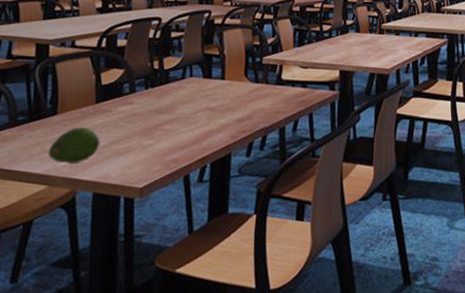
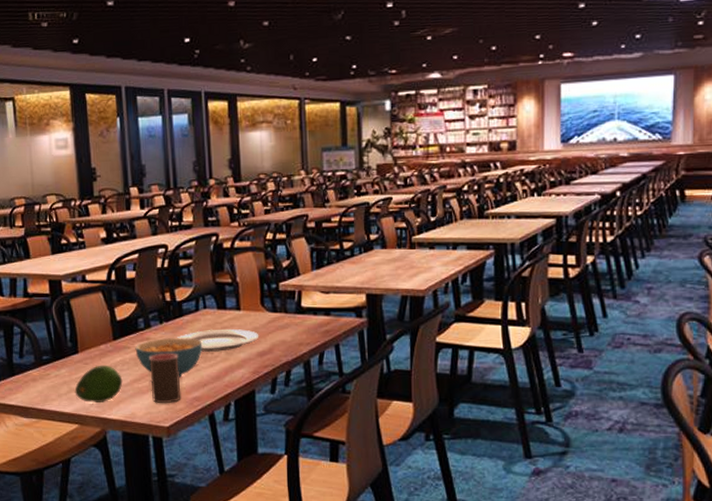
cereal bowl: none [117,103,185,140] -> present [135,338,203,378]
cup: none [128,117,160,166] -> present [149,353,181,404]
plate: none [161,97,240,117] -> present [177,329,259,352]

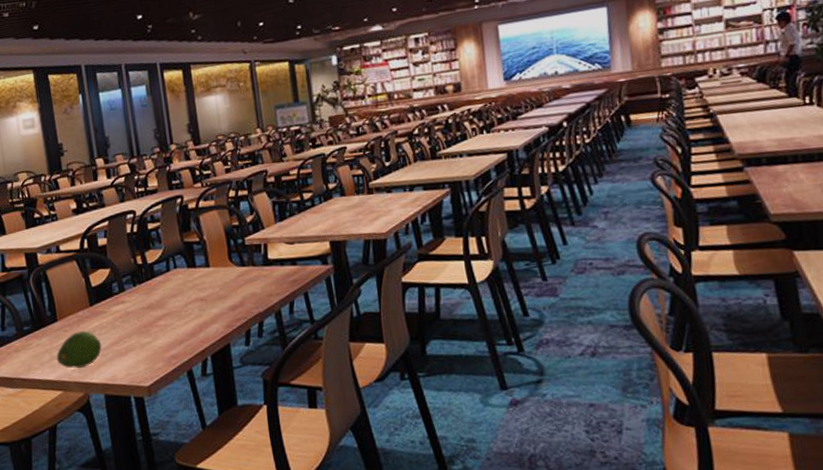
cereal bowl: present [135,338,203,378] -> none [111,297,176,337]
cup: present [149,353,181,404] -> none [126,314,159,365]
plate: present [177,329,259,352] -> none [151,285,230,311]

